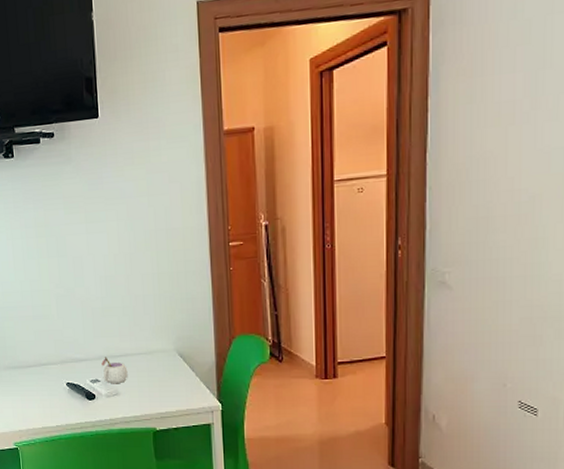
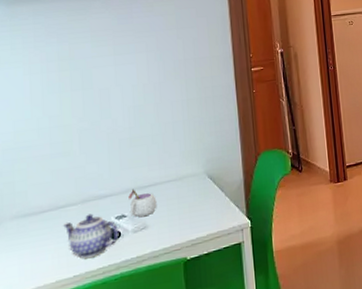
teapot: none [46,374,94,413] -> present [63,213,119,259]

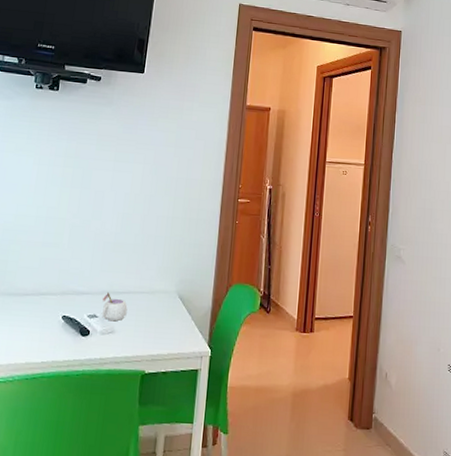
teapot: present [63,213,119,259] -> none [41,306,89,349]

